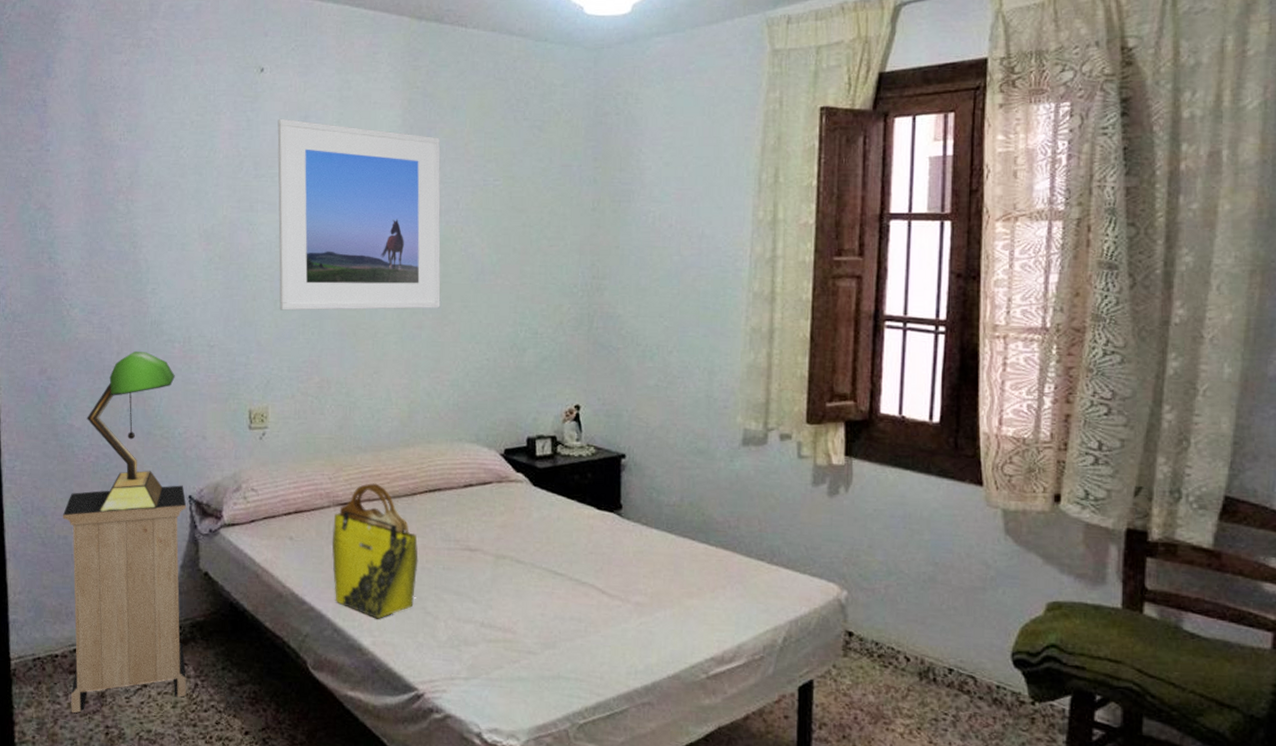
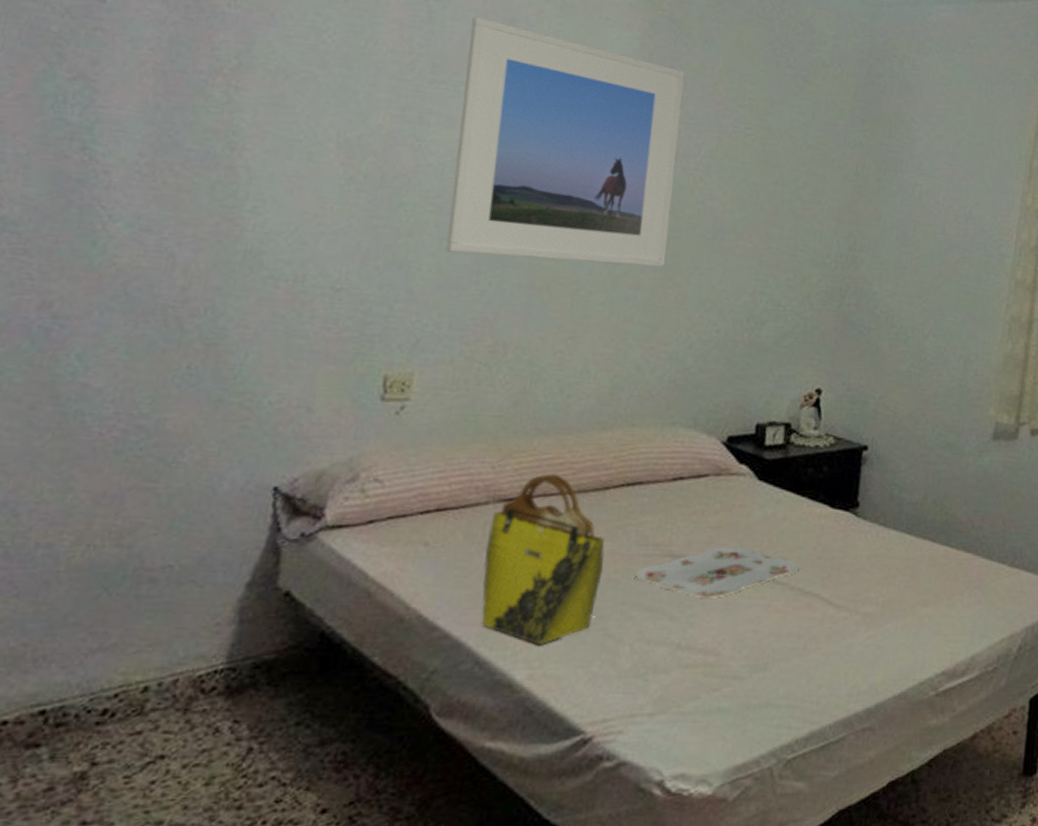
nightstand: present [63,485,187,714] -> none [20,472,269,808]
table lamp: present [86,352,175,513] -> none [114,288,274,510]
serving tray: none [442,542,576,586] -> present [634,546,801,599]

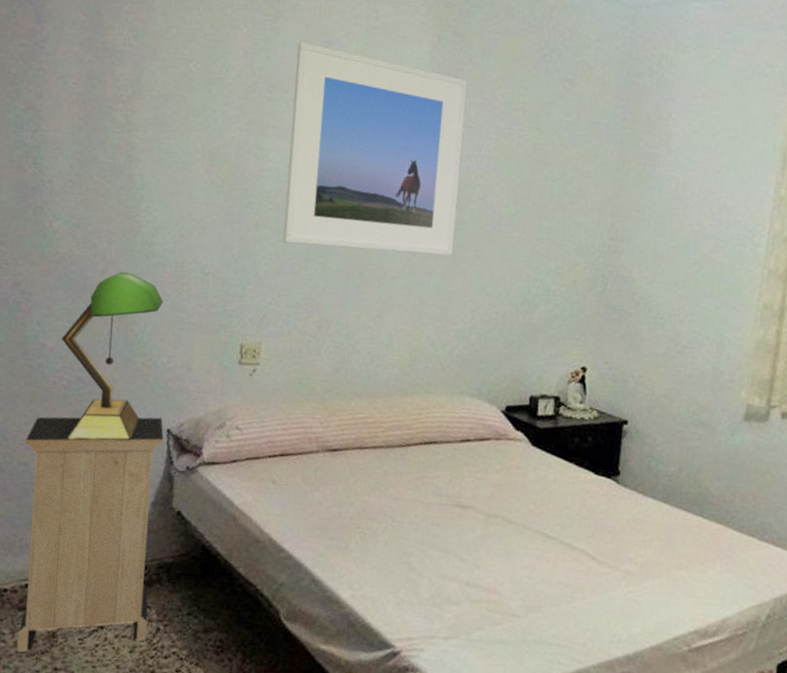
nightstand: none [20,472,269,808] -> present [17,416,164,653]
table lamp: none [114,288,274,510] -> present [61,272,163,441]
tote bag: present [481,474,605,646] -> none [315,430,408,572]
serving tray: present [634,546,801,599] -> none [431,501,569,546]

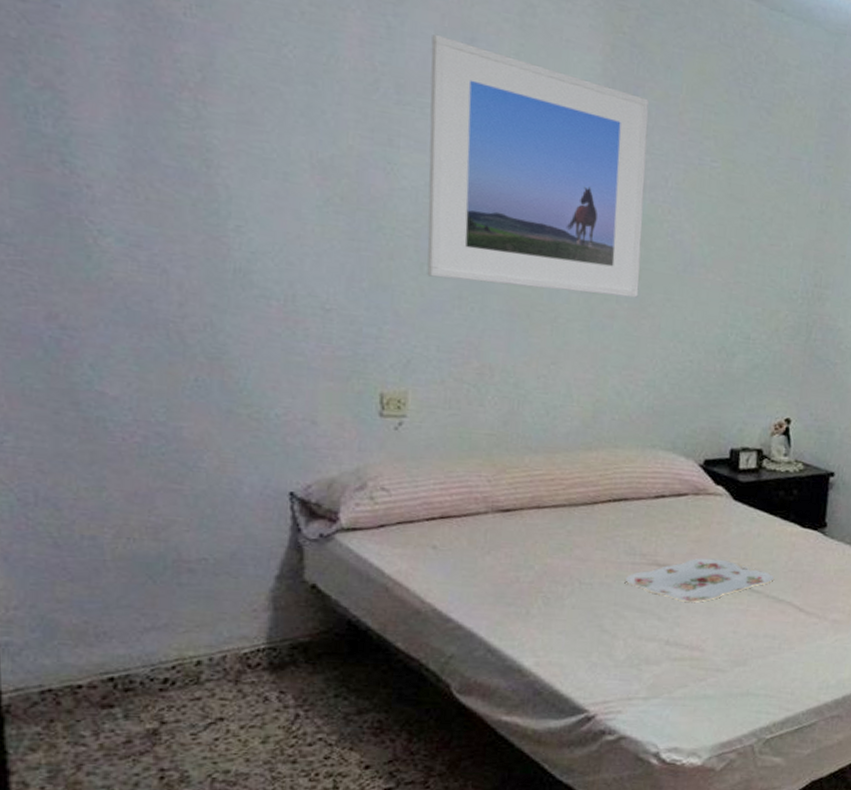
nightstand: present [17,416,164,653] -> none [89,478,287,756]
table lamp: present [61,272,163,441] -> none [128,305,271,508]
serving tray: none [431,501,569,546] -> present [625,558,775,603]

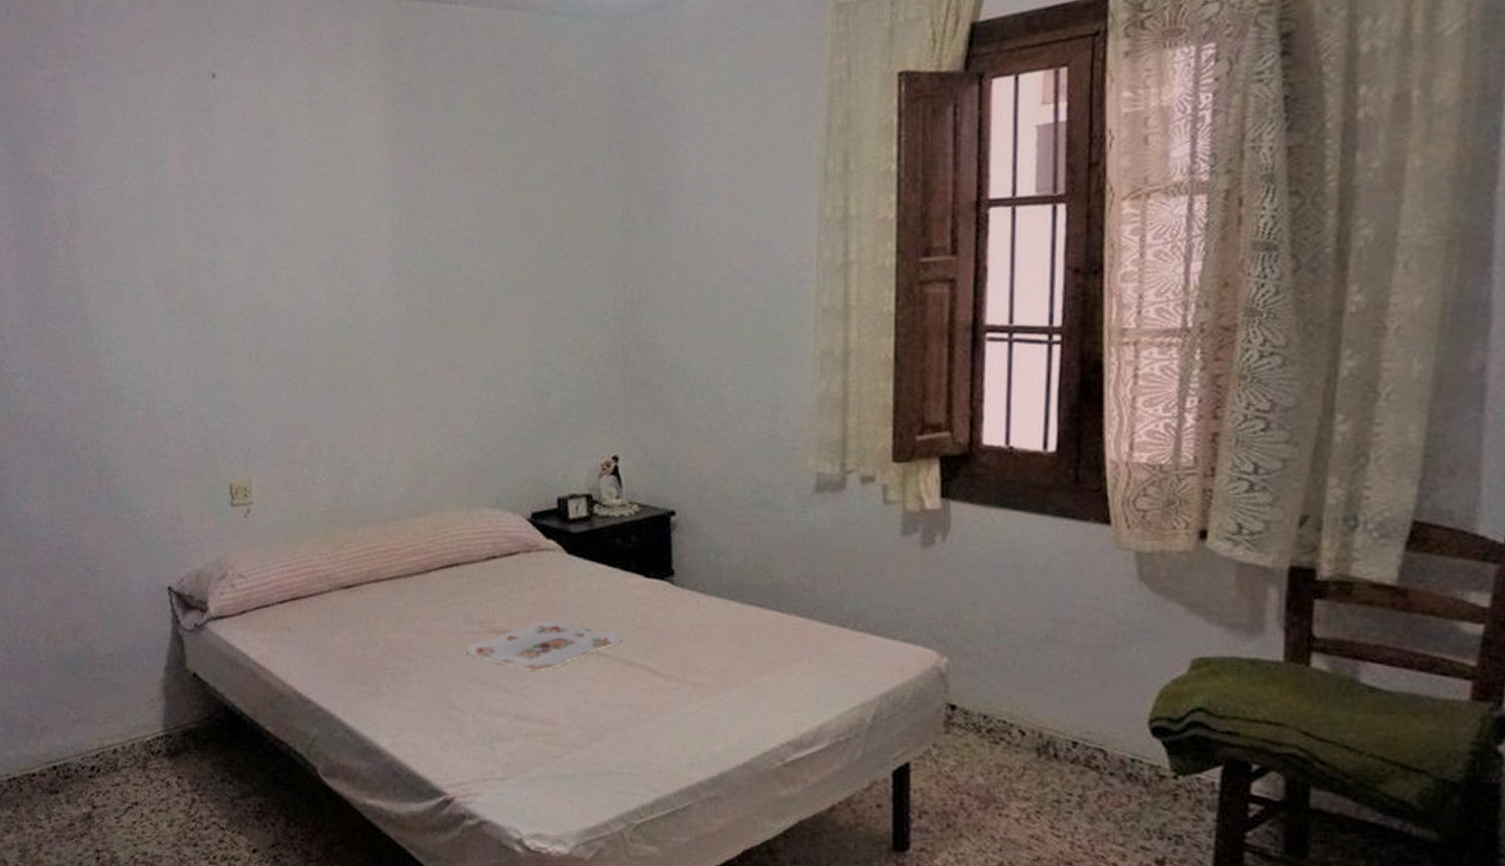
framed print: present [427,34,649,298] -> none [237,133,445,365]

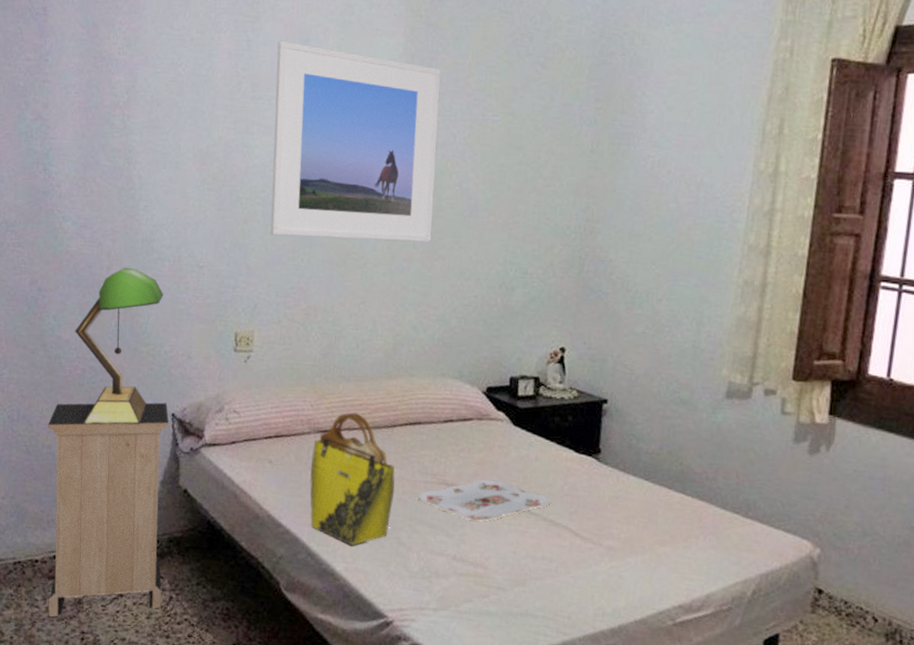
nightstand: none [26,575,183,838] -> present [48,402,170,618]
table lamp: none [43,423,141,612] -> present [74,268,164,425]
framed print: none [237,133,445,365] -> present [270,40,441,243]
tote bag: none [336,561,438,717] -> present [310,412,395,546]

